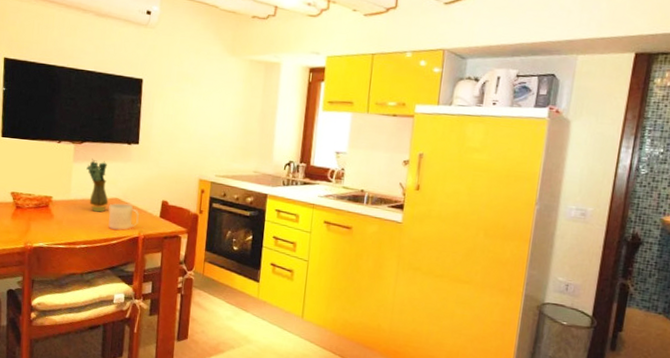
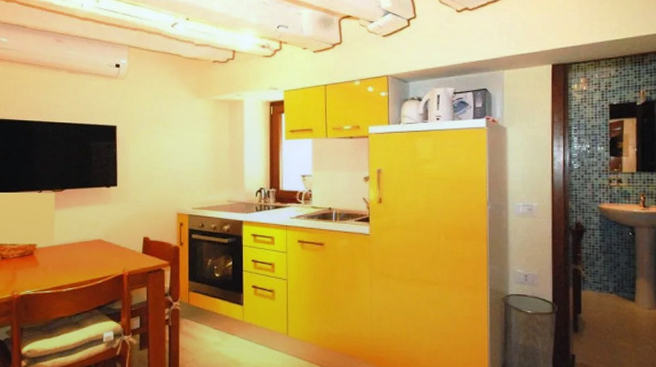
vase: present [86,159,109,213] -> none [68,204,91,255]
mug: present [107,203,140,230] -> none [91,244,123,270]

